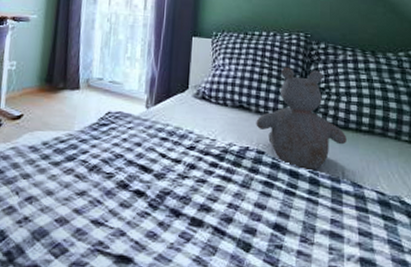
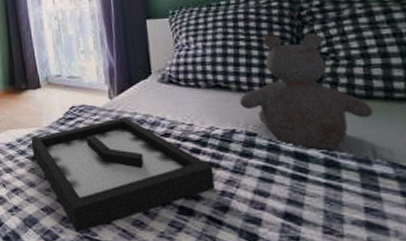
decorative tray: none [57,127,226,247] -> present [31,117,216,234]

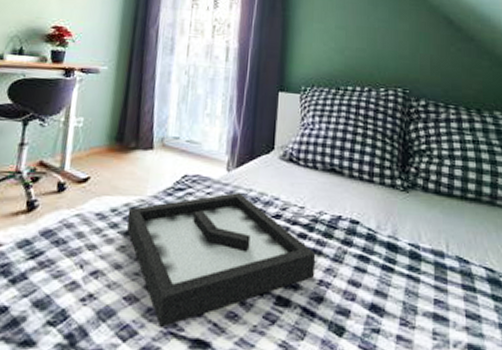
teddy bear: present [239,33,373,150] -> none [349,126,451,242]

